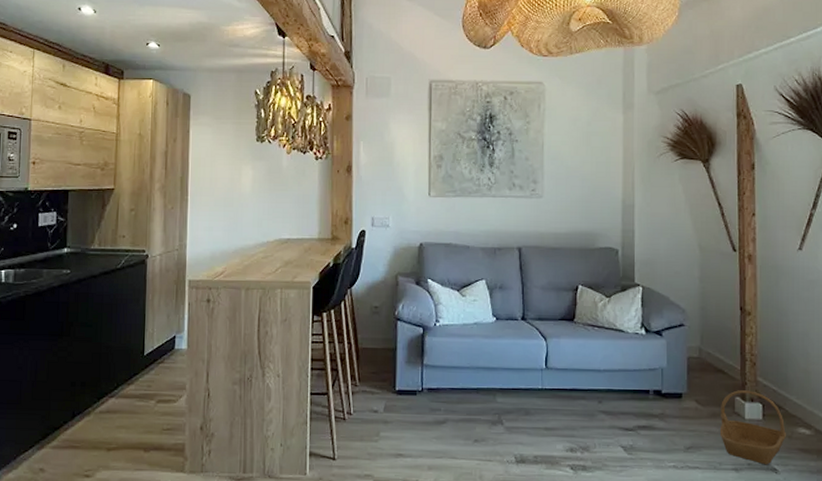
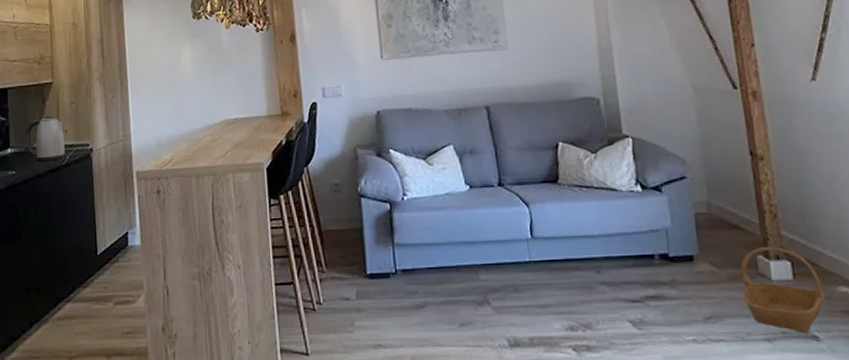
kettle: none [83,220,121,264] -> present [26,116,65,162]

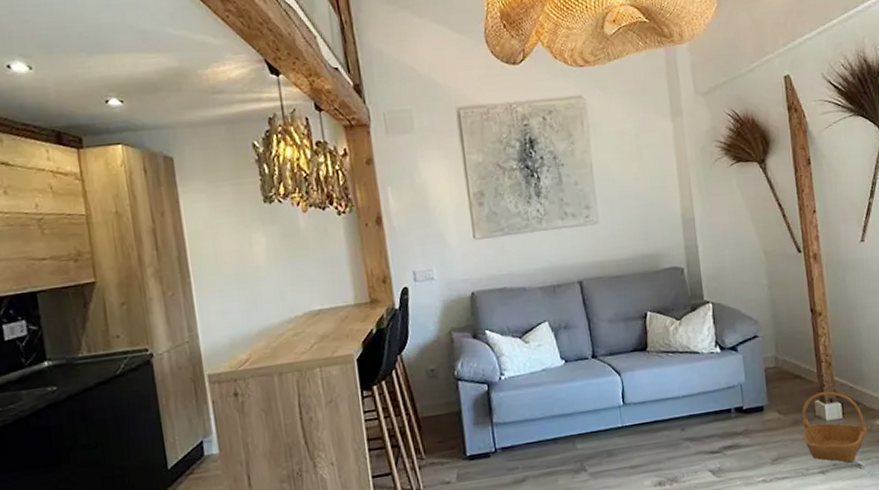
kettle: present [26,116,65,162] -> none [66,320,119,374]

